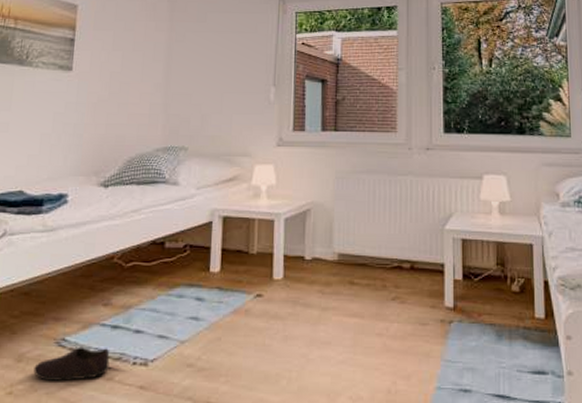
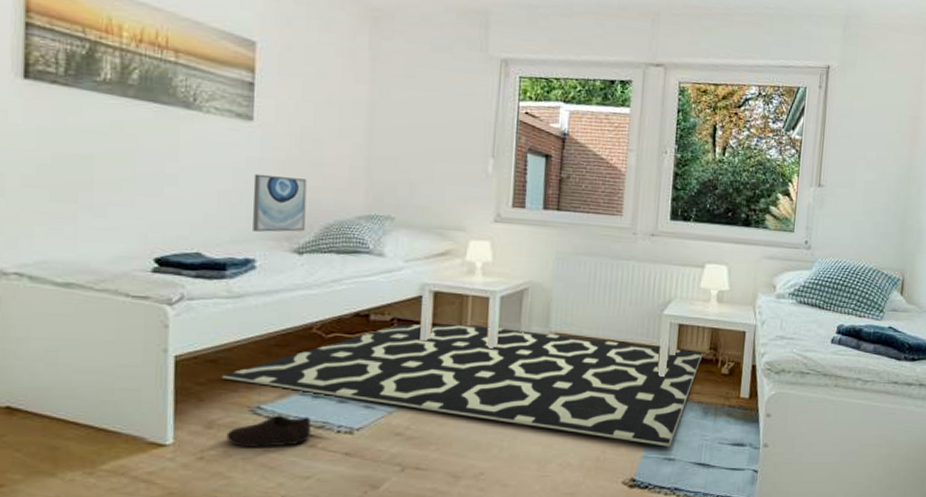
rug: none [32,249,490,376] -> present [221,324,703,447]
wall art: none [67,116,114,168] -> present [253,173,307,232]

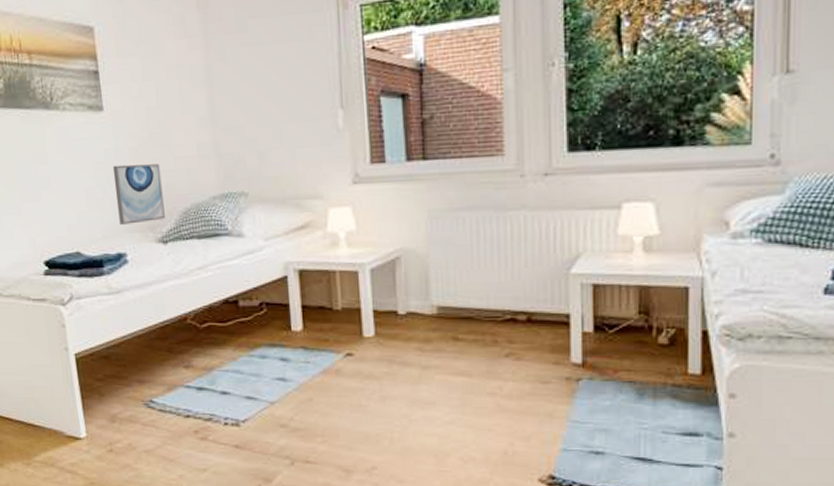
rug: present [221,324,703,447] -> none [115,304,630,437]
shoe: present [226,415,312,447] -> none [128,408,201,440]

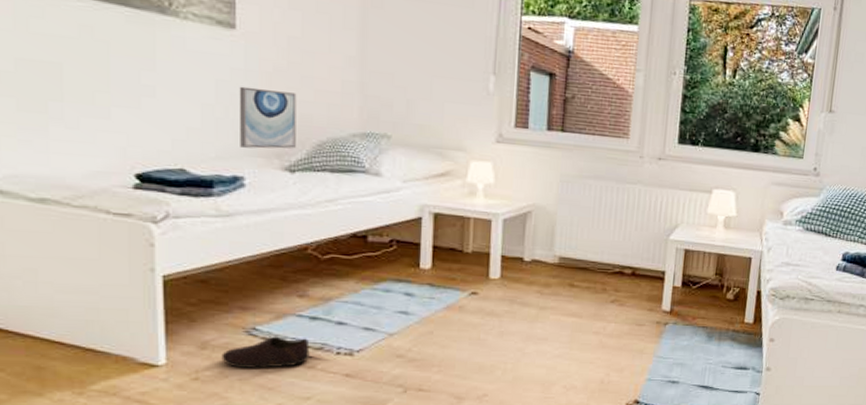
shoe: none [128,408,201,440] -> present [221,336,310,368]

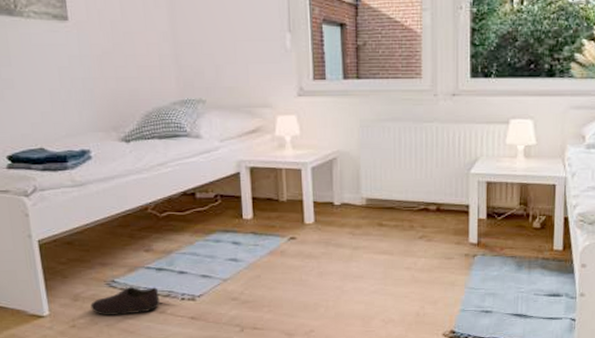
wall art: present [239,86,297,149] -> none [77,70,128,124]

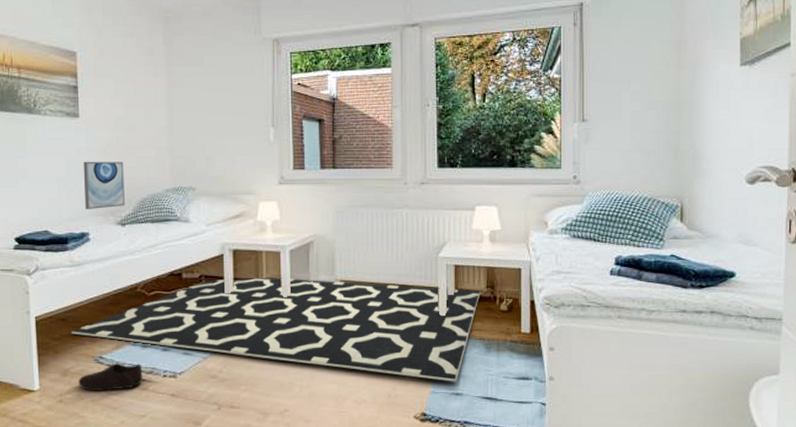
wall art: none [77,70,128,124] -> present [83,161,125,209]
rug: none [78,197,513,300] -> present [71,278,481,382]

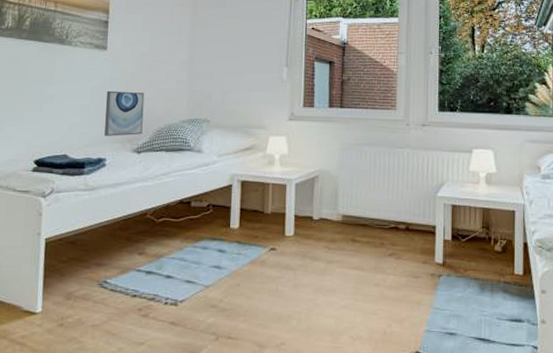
rug: present [71,278,481,382] -> none [78,209,476,321]
shoe: present [78,363,143,391] -> none [80,288,145,316]

